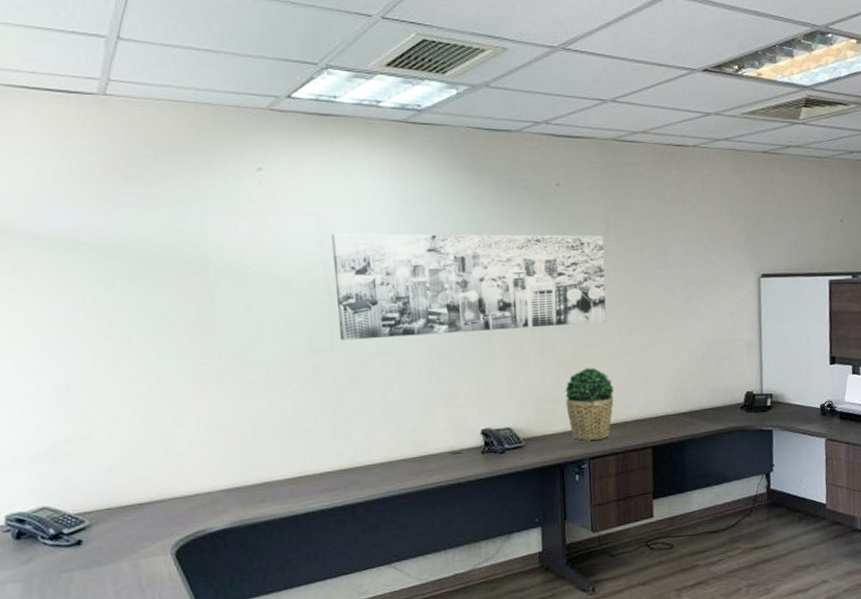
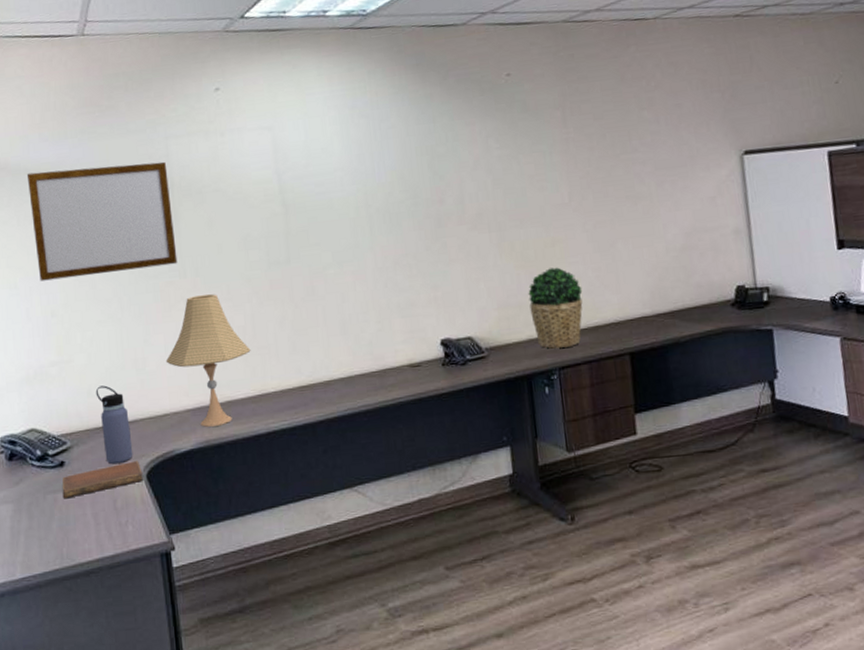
writing board: none [36,238,213,355] -> present [26,161,178,281]
notebook: none [79,539,171,578] -> present [62,461,143,499]
water bottle: none [118,464,161,543] -> present [95,385,133,465]
desk lamp: none [198,377,290,507] -> present [165,294,251,427]
wall art: present [331,233,607,341] -> none [285,123,569,253]

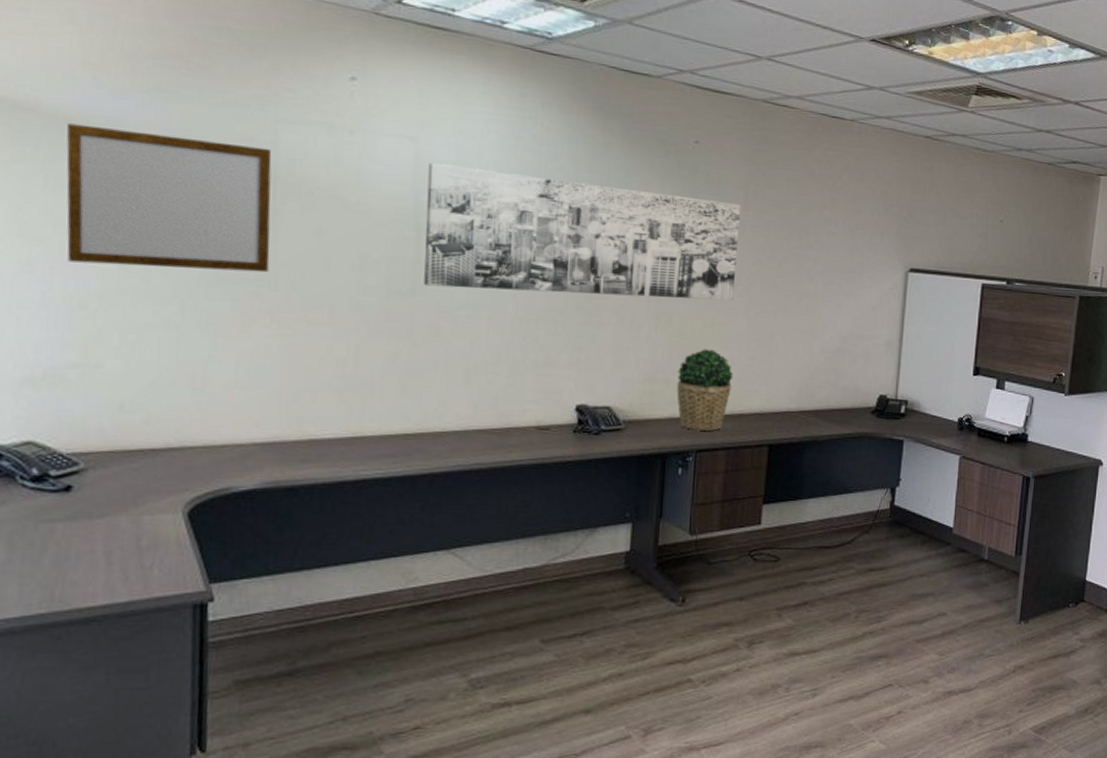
notebook: present [62,461,143,499] -> none [63,495,183,531]
water bottle: present [95,385,133,465] -> none [130,401,174,496]
desk lamp: present [165,294,251,427] -> none [234,313,349,466]
wall art: none [285,123,569,253] -> present [424,163,741,301]

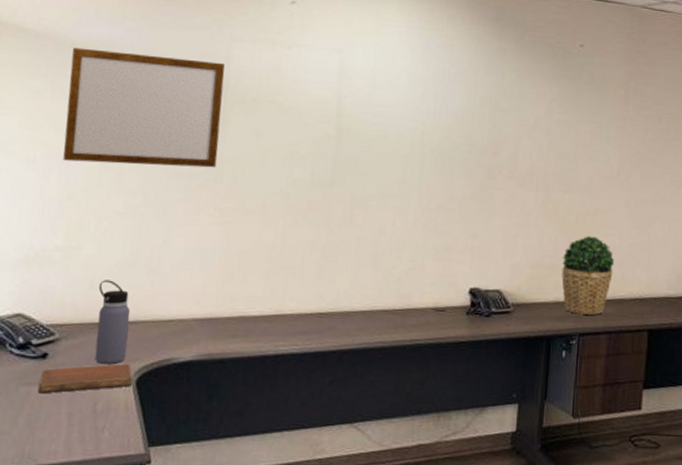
notebook: none [63,495,183,531] -> present [37,364,132,394]
water bottle: none [130,401,174,496] -> present [94,280,131,365]
wall art: present [424,163,741,301] -> none [342,71,622,191]

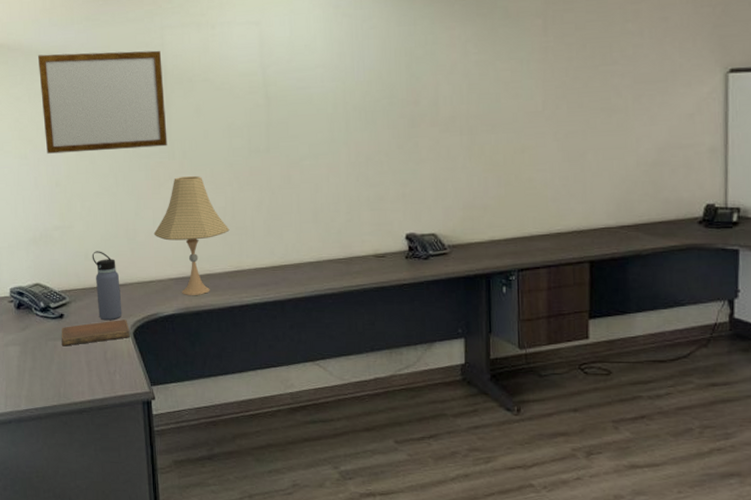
desk lamp: none [182,203,275,340] -> present [153,176,230,295]
potted plant: present [561,236,615,315] -> none [494,173,548,251]

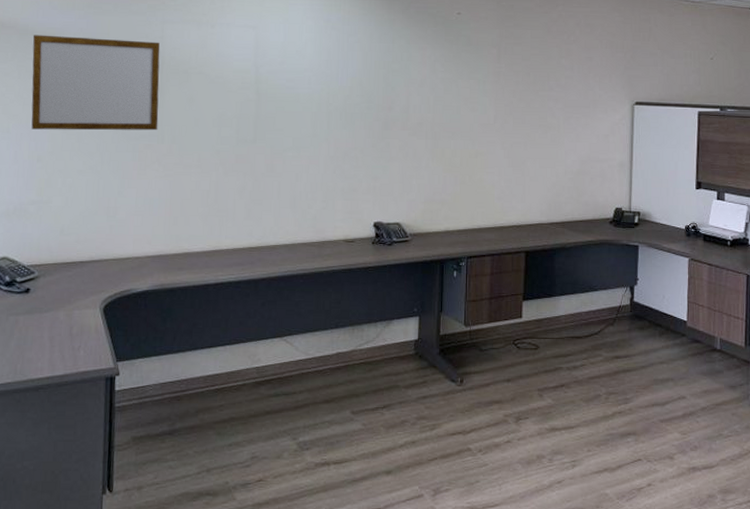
notebook: present [61,320,130,346] -> none [24,295,100,322]
water bottle: present [92,251,122,321] -> none [67,227,95,296]
desk lamp: present [153,176,230,295] -> none [135,160,211,273]

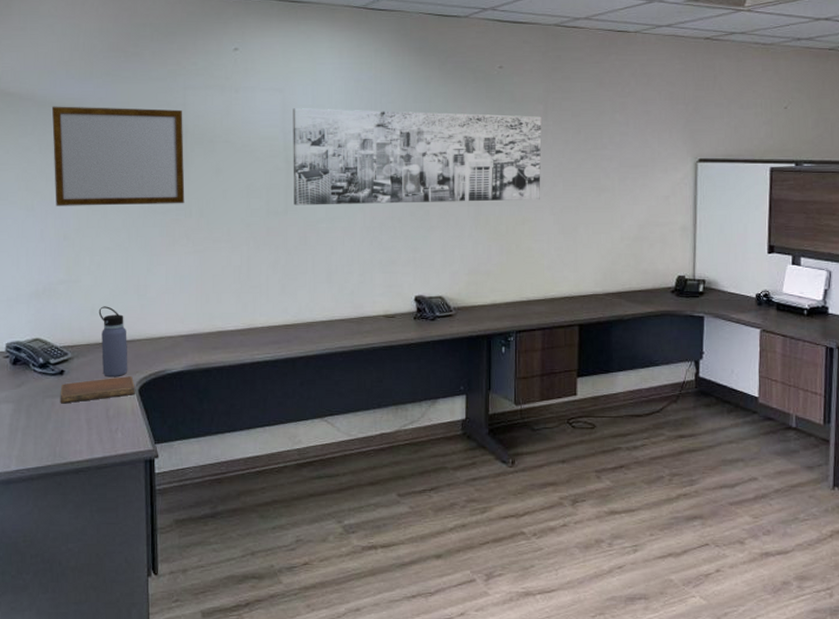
notebook: none [24,295,100,322] -> present [60,376,135,404]
water bottle: none [67,227,95,296] -> present [98,306,128,377]
wall art: none [262,44,495,136] -> present [293,108,542,206]

